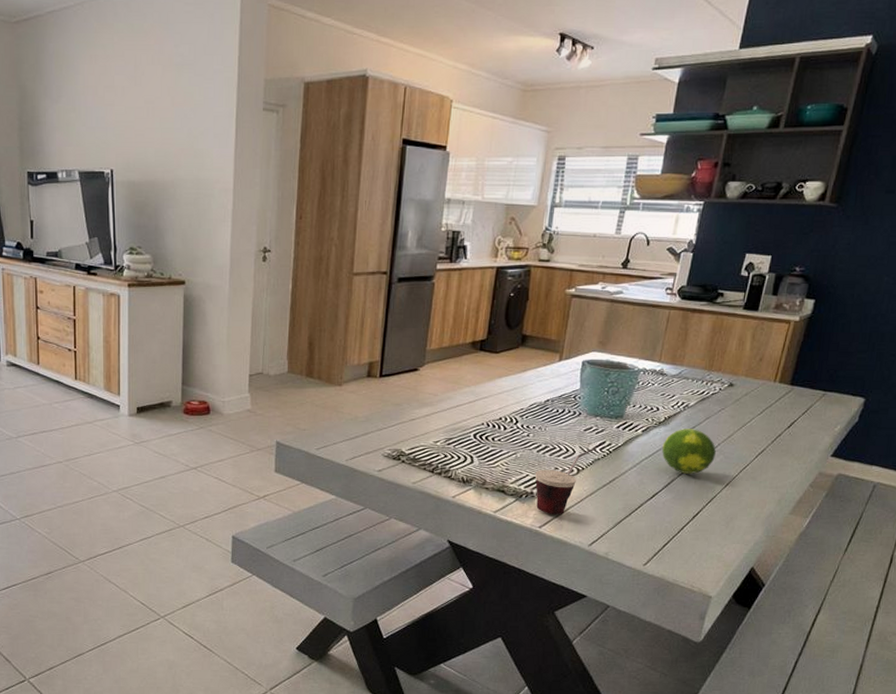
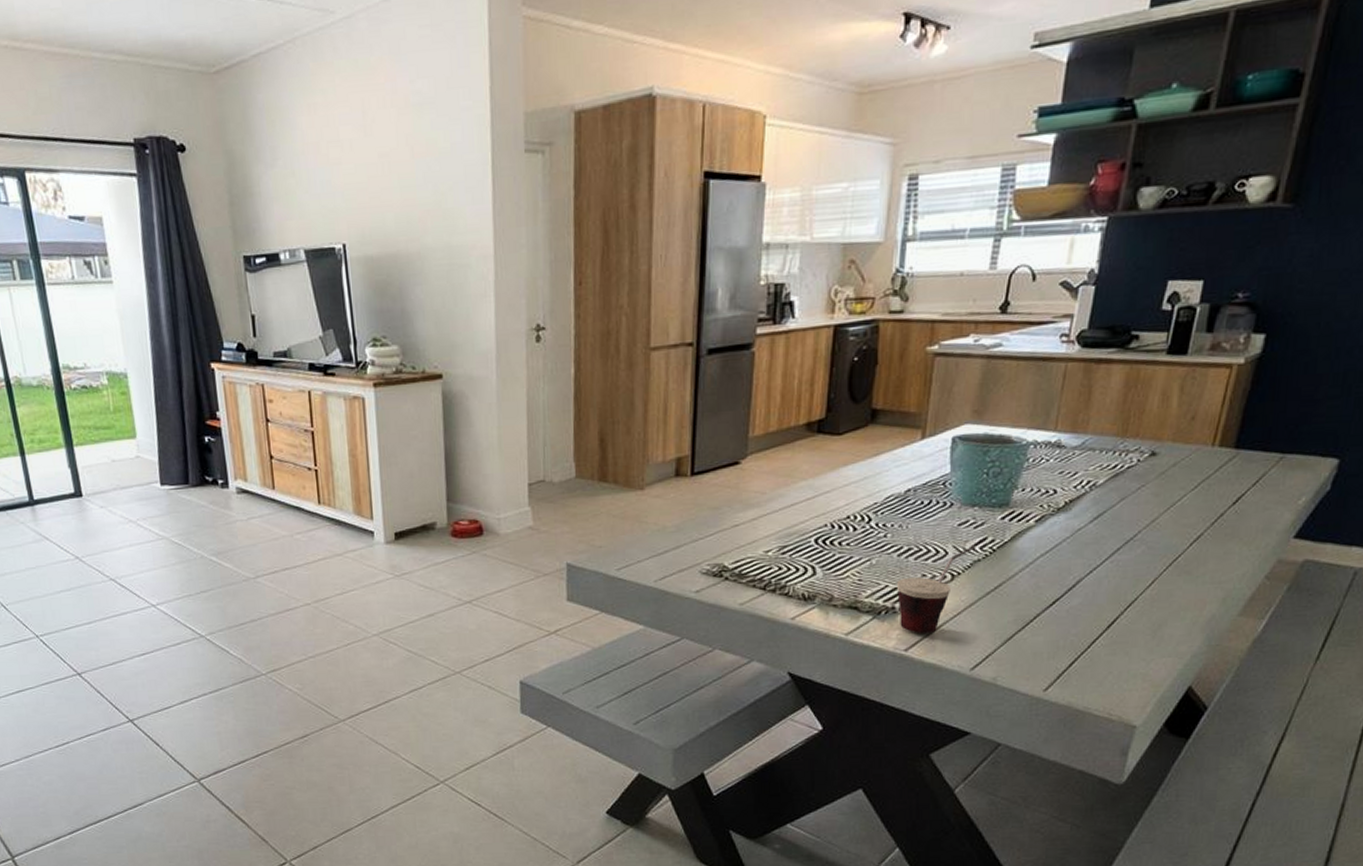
fruit: present [662,429,716,474] -> none [1063,514,1135,572]

